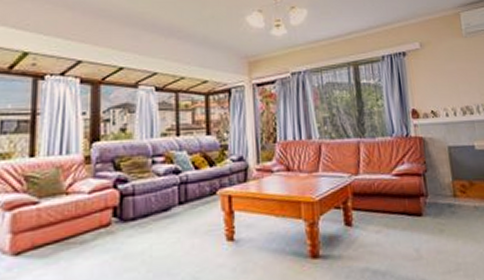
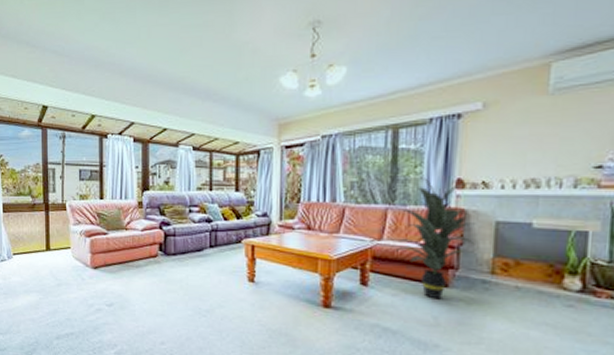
indoor plant: none [360,110,435,231] -> present [389,177,479,300]

